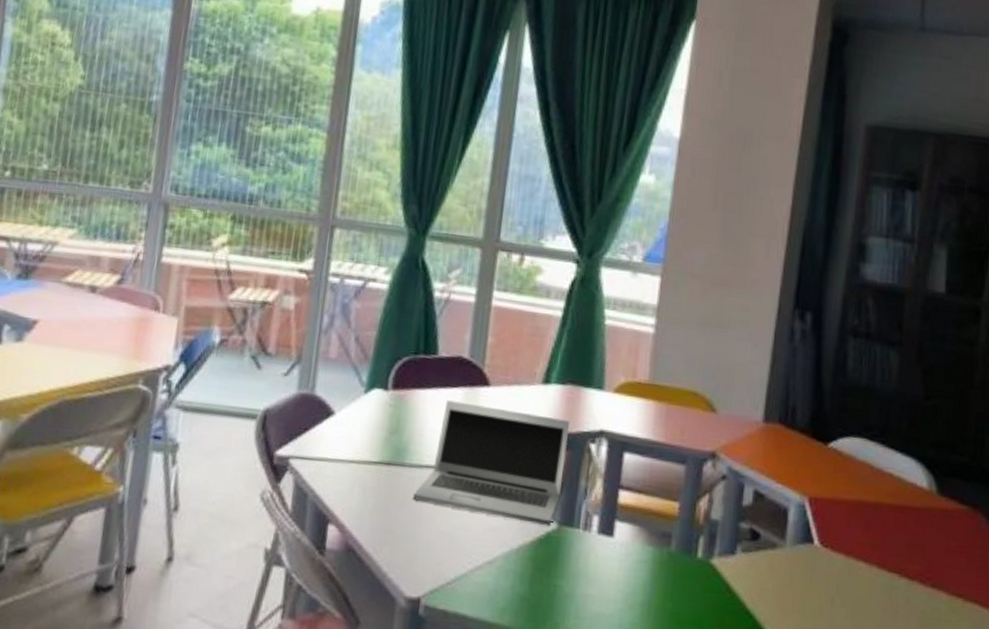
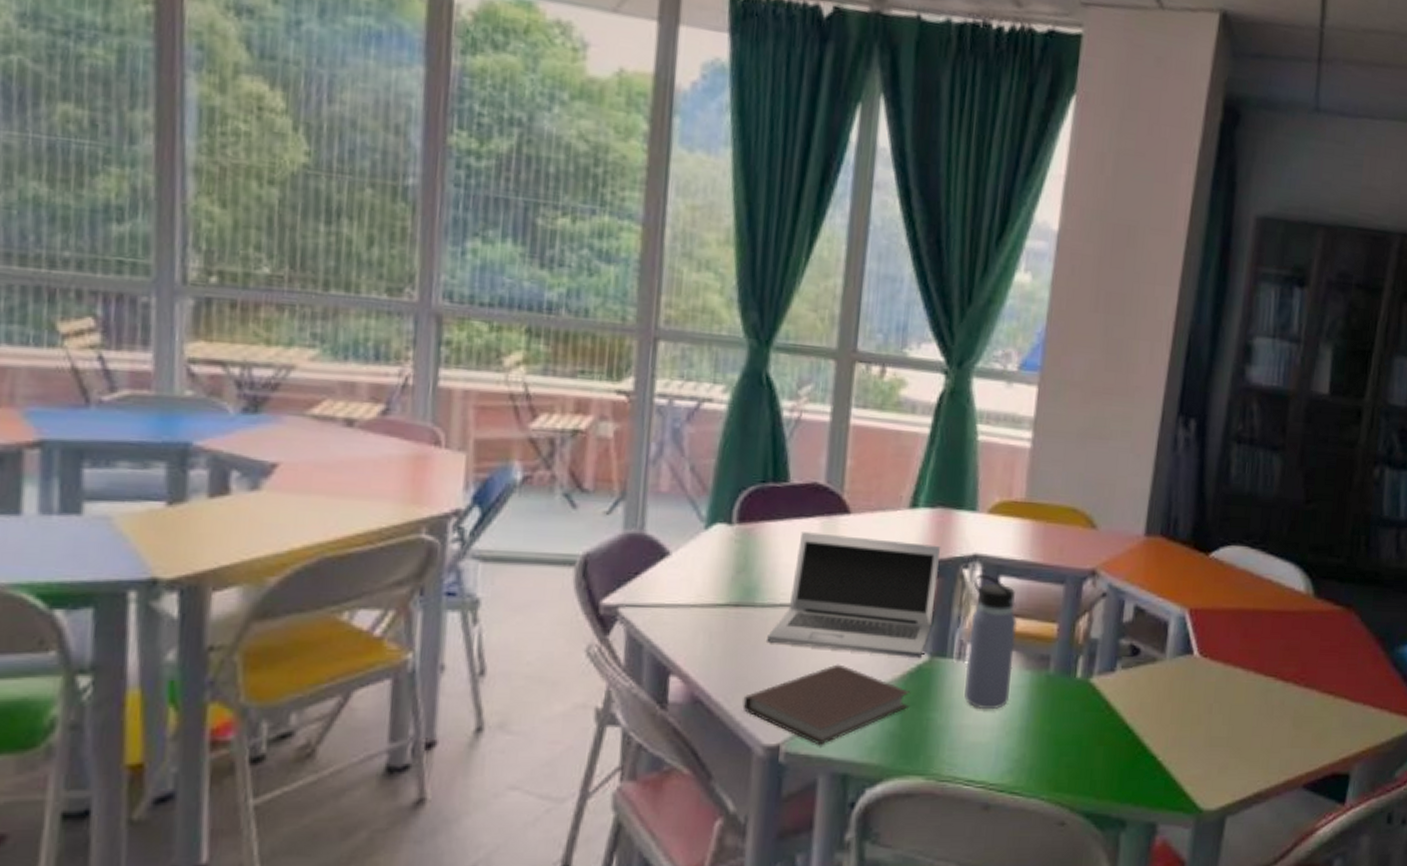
notebook: none [389,525,540,602] -> present [742,664,911,746]
water bottle: none [590,449,641,582] -> present [964,574,1018,710]

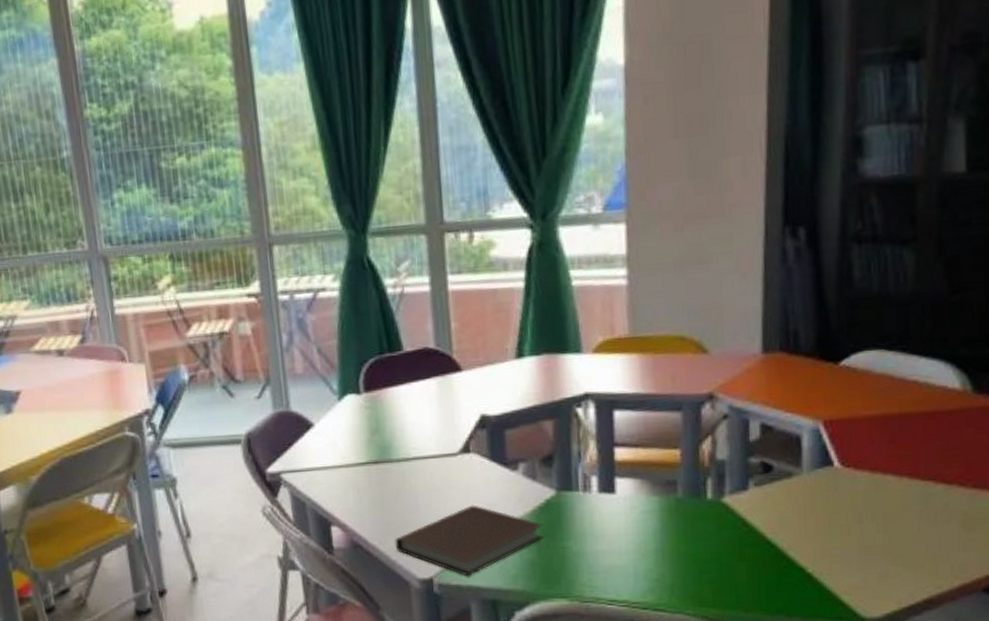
laptop: present [767,532,941,659] -> none [406,389,554,494]
water bottle: present [964,574,1018,710] -> none [588,410,641,536]

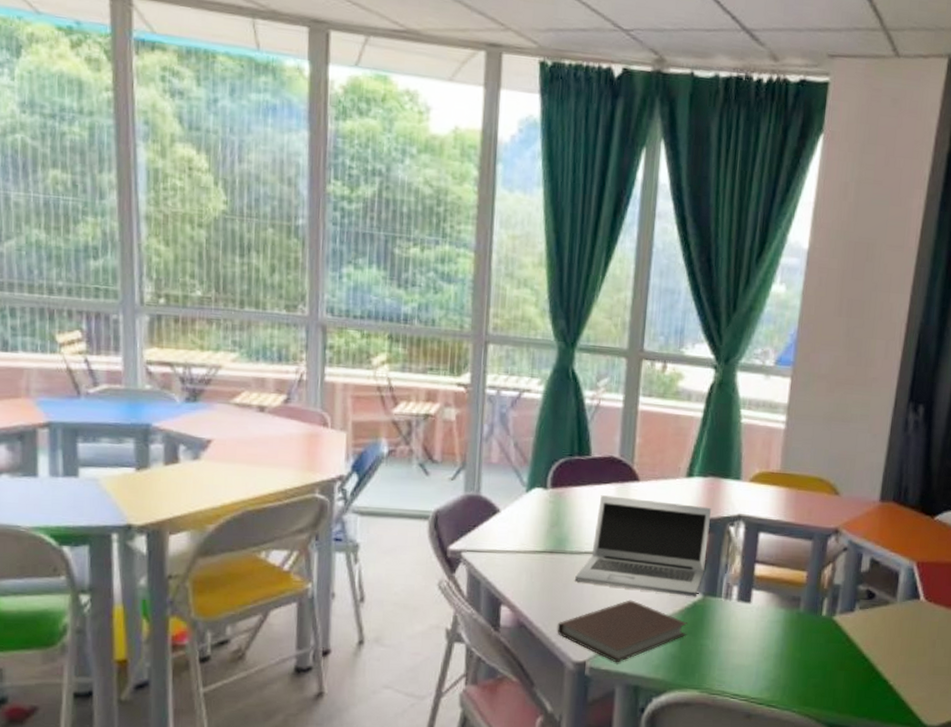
laptop: none [406,389,554,494] -> present [575,495,712,597]

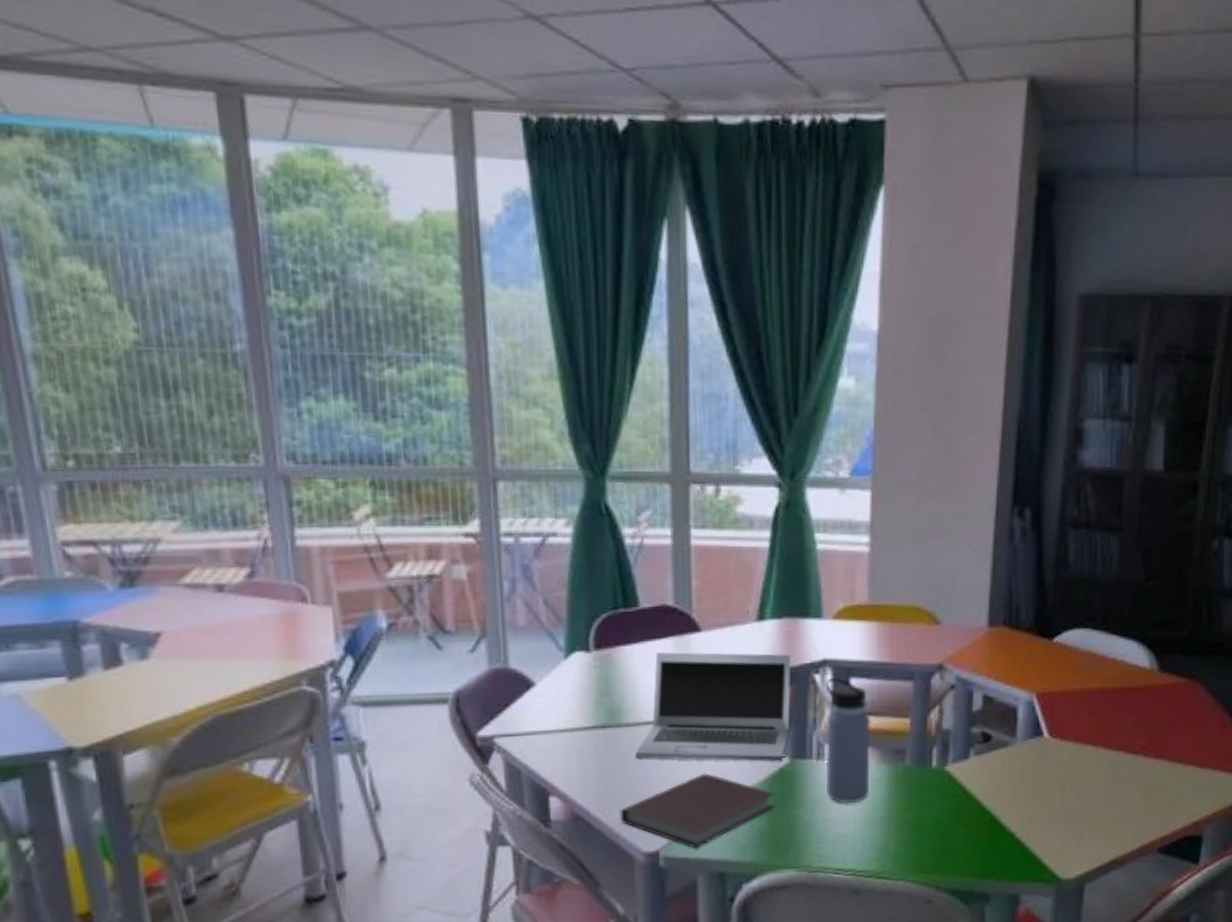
water bottle: none [731,530,774,639] -> present [825,677,872,804]

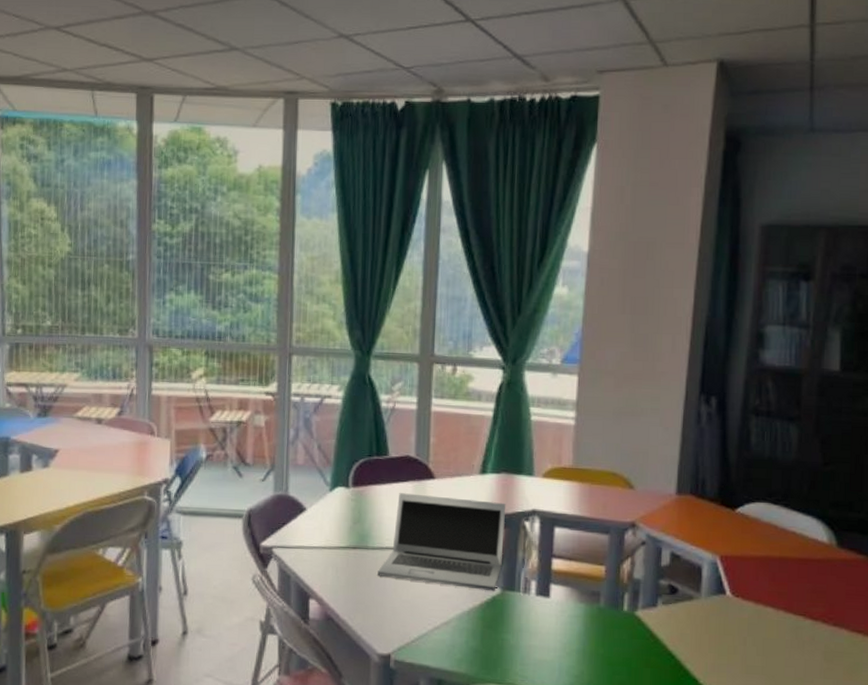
notebook: present [620,773,776,849] -> none [362,594,488,656]
water bottle: present [825,677,872,804] -> none [531,525,572,634]

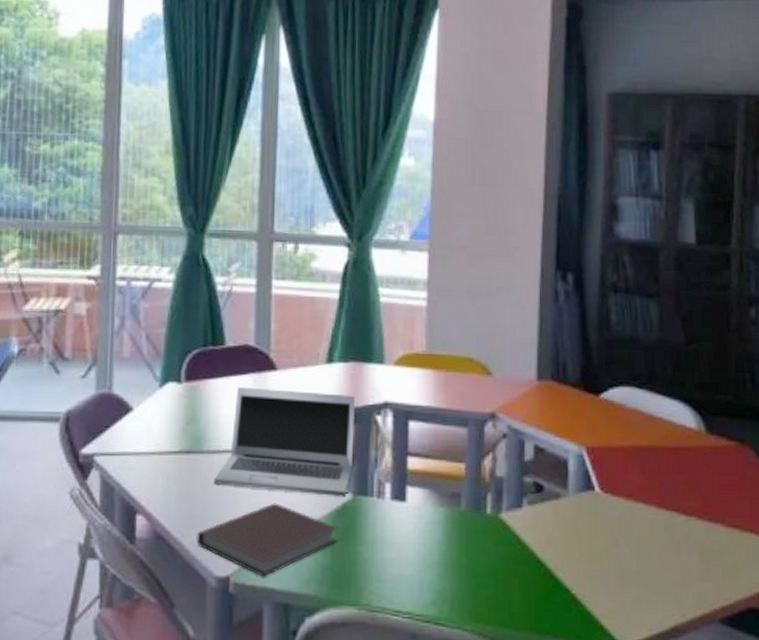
notebook: none [362,594,488,656] -> present [197,503,339,577]

